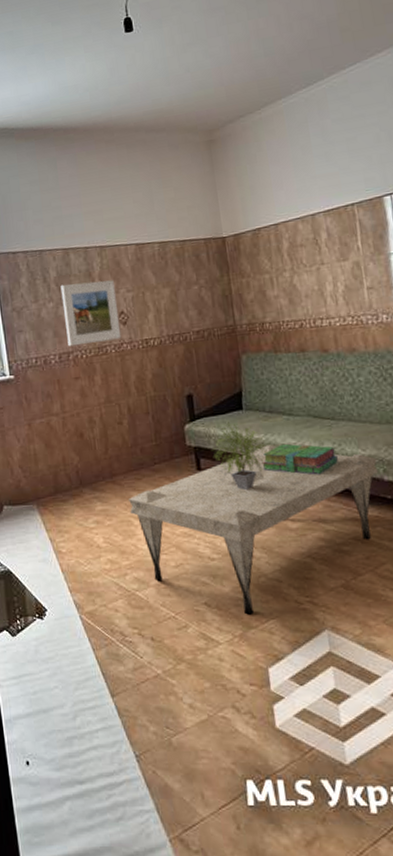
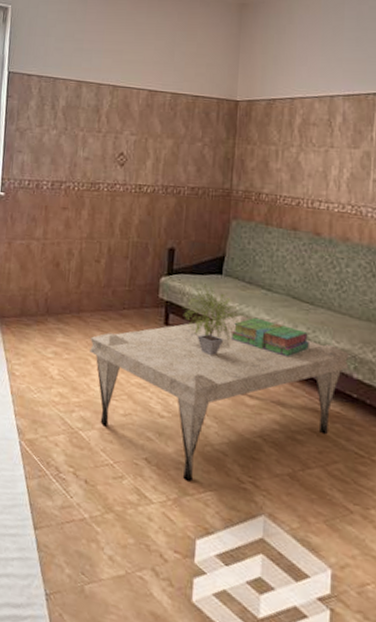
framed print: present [60,280,122,347] -> none [63,115,120,179]

